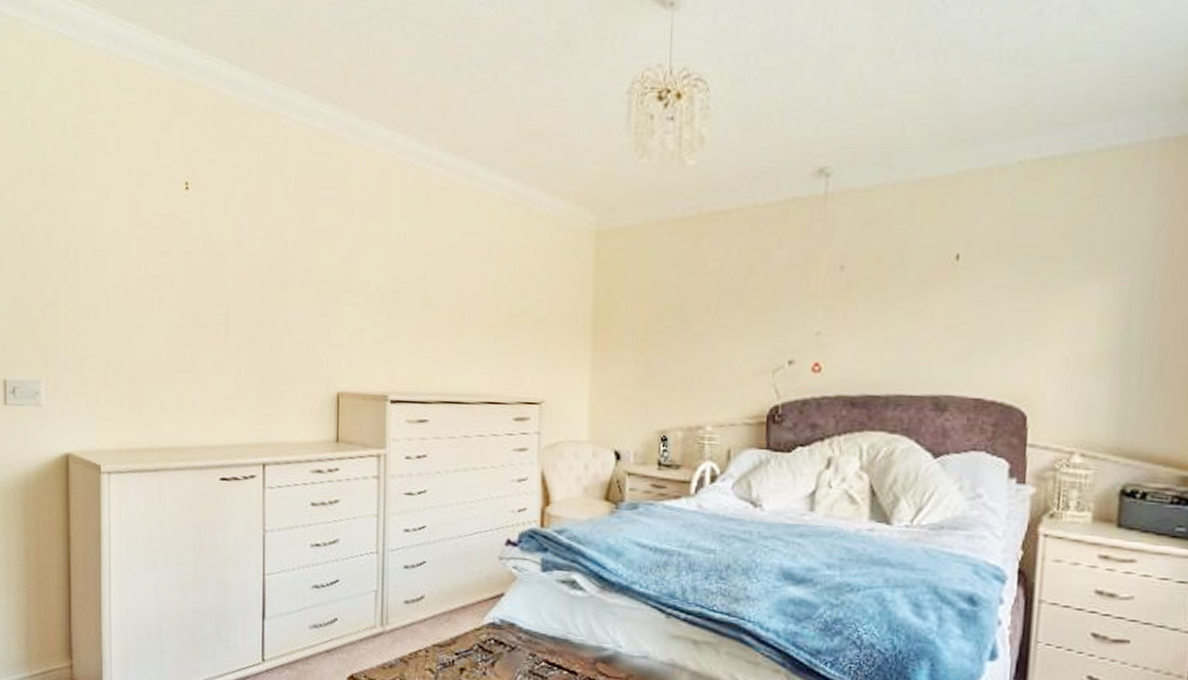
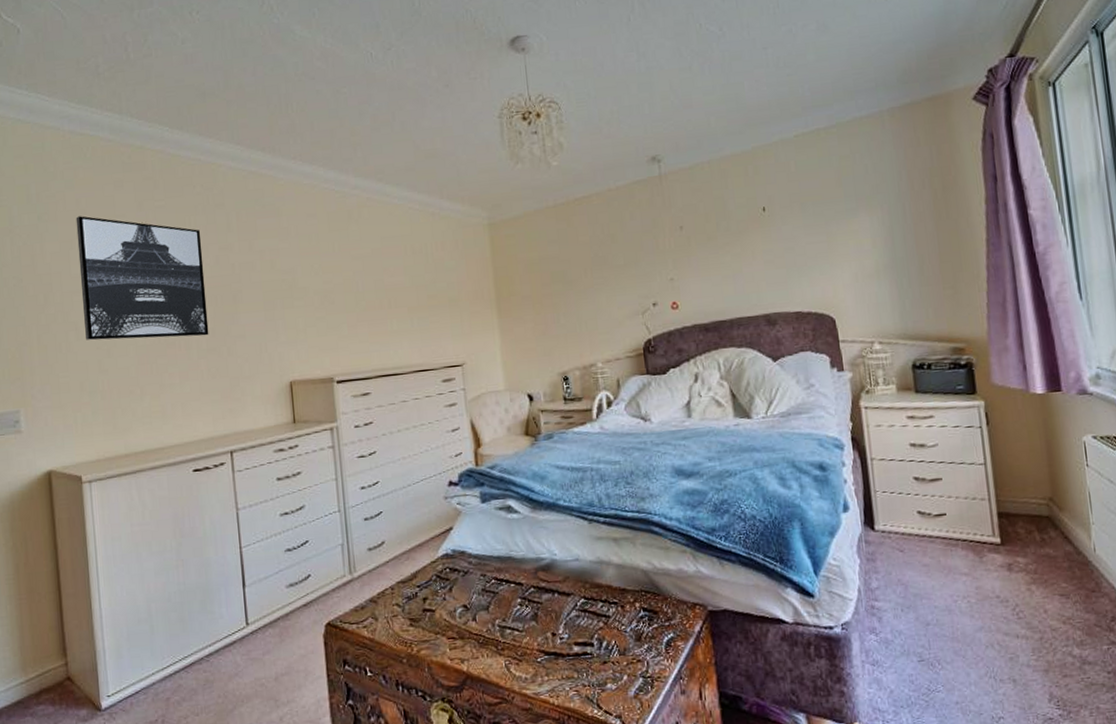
wall art: none [115,161,253,324] -> present [76,216,209,341]

